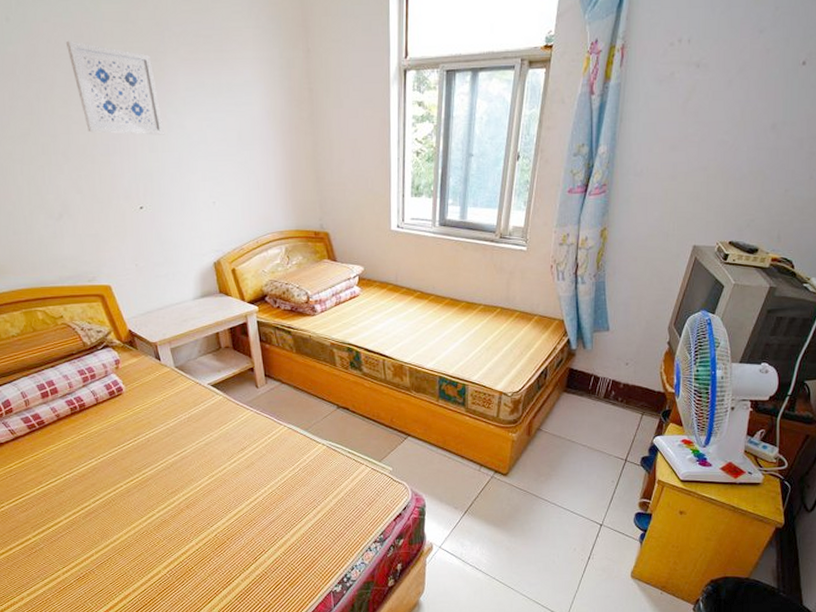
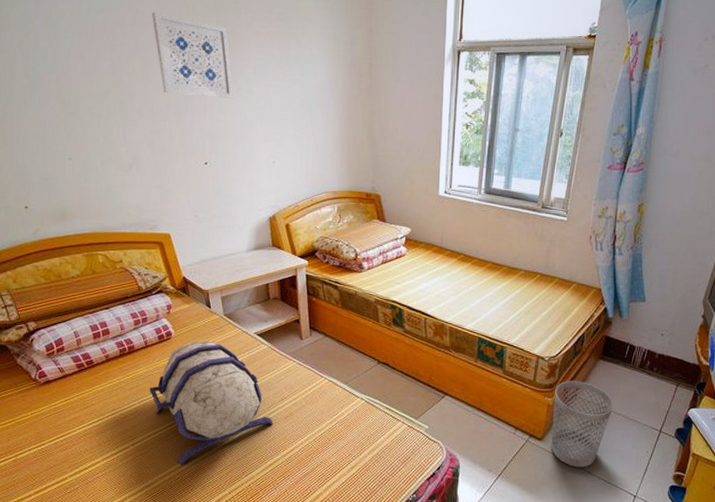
saddlebag: none [105,394,235,519] -> present [149,341,274,465]
wastebasket: none [517,415,578,501] -> present [551,381,613,468]

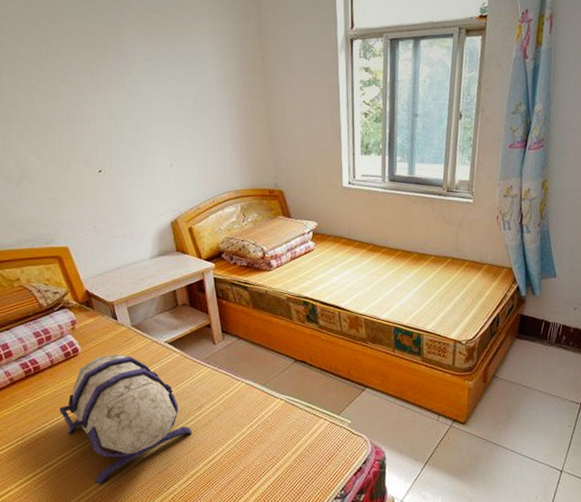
wall art: present [152,11,234,99] -> none [30,17,124,103]
wastebasket: present [551,381,613,468] -> none [474,362,533,448]

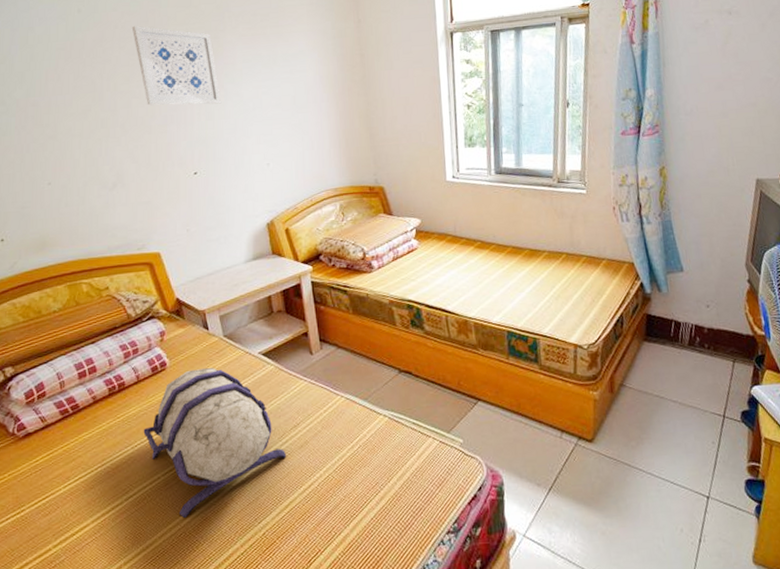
wall art: none [30,17,124,103] -> present [132,25,222,106]

